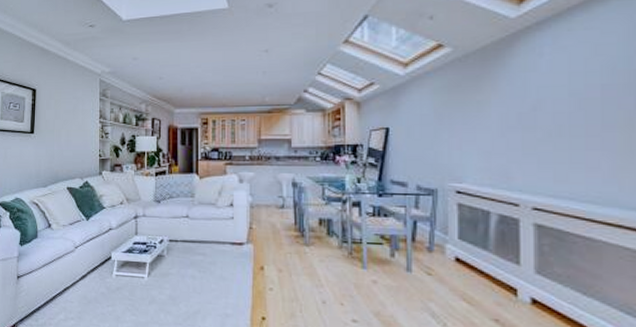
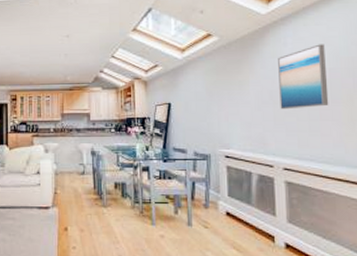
wall art: none [530,53,599,136] -> present [278,44,329,110]

